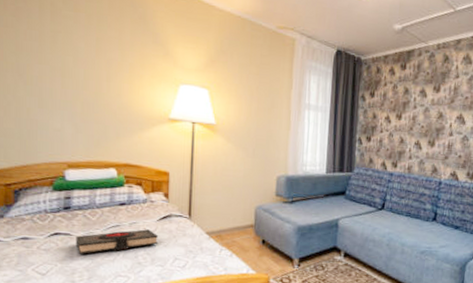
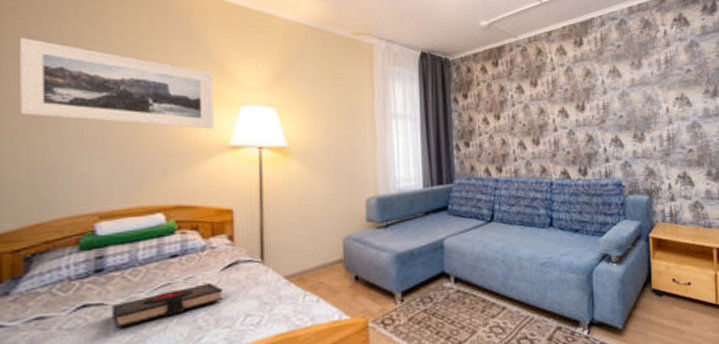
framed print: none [9,10,160,103] -> present [19,38,215,130]

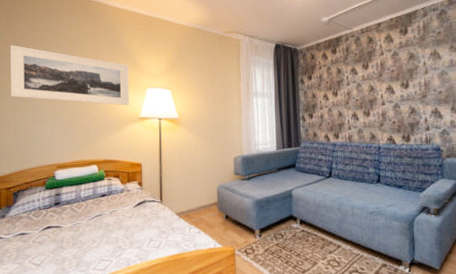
book: present [111,283,224,328] -> none [65,216,136,244]

